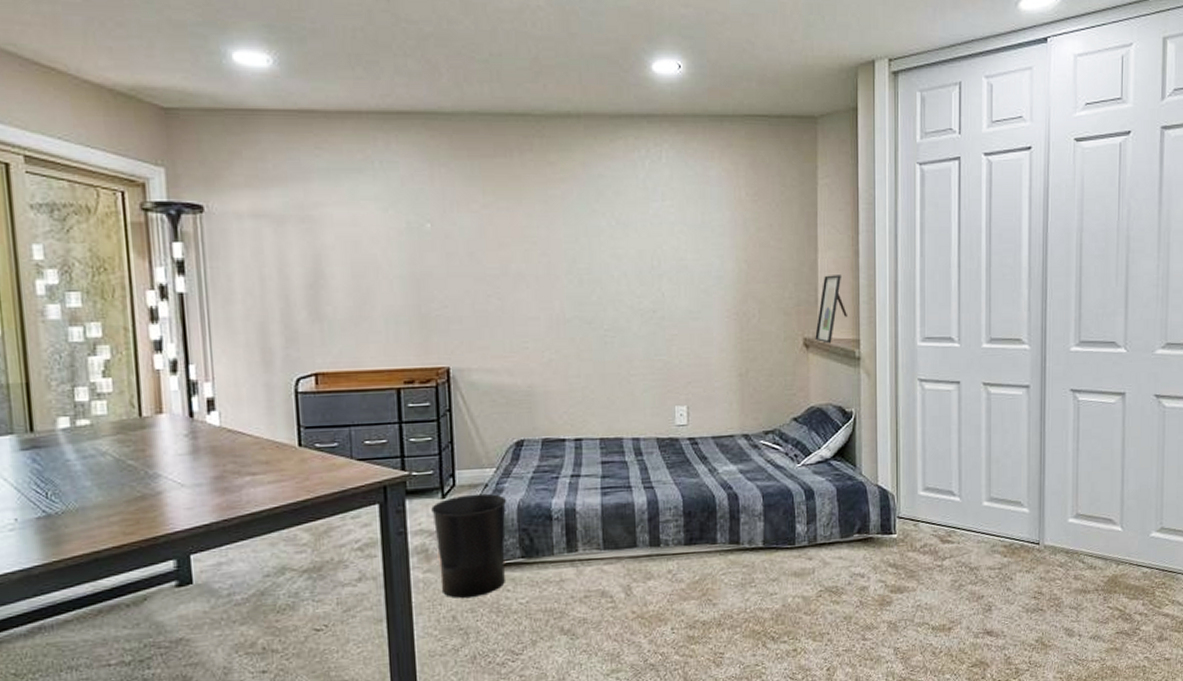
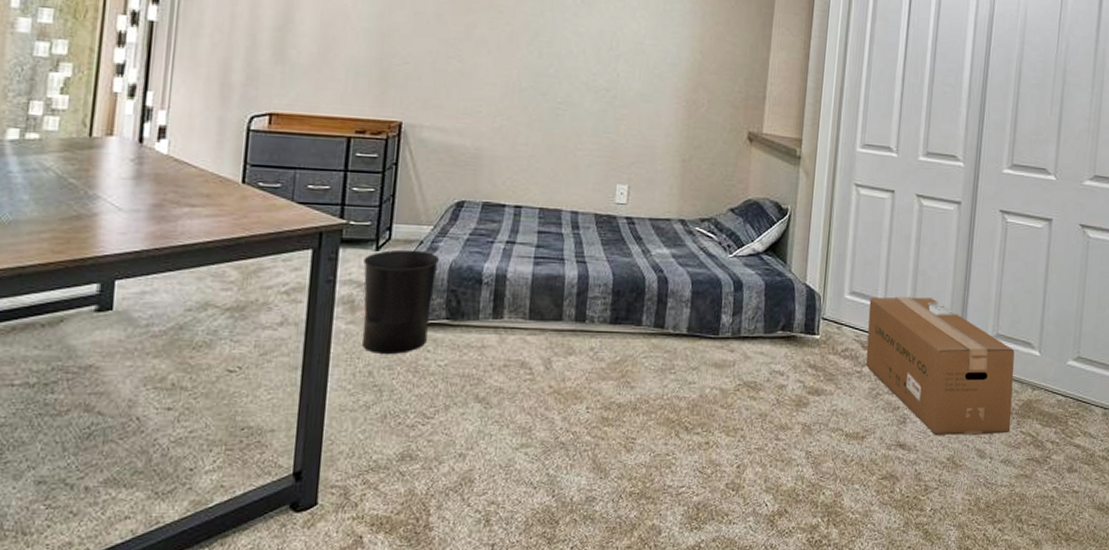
picture frame: present [815,275,849,344] -> none [759,74,794,140]
box: none [944,485,1098,619] -> present [865,296,1015,435]

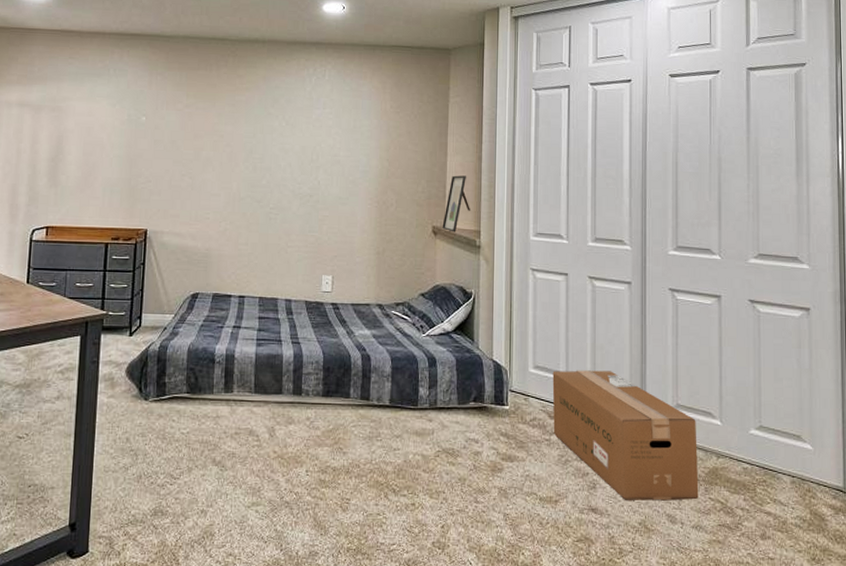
waste bin: present [361,249,440,354] -> none [120,334,181,423]
picture frame: none [759,74,794,140] -> present [442,175,471,232]

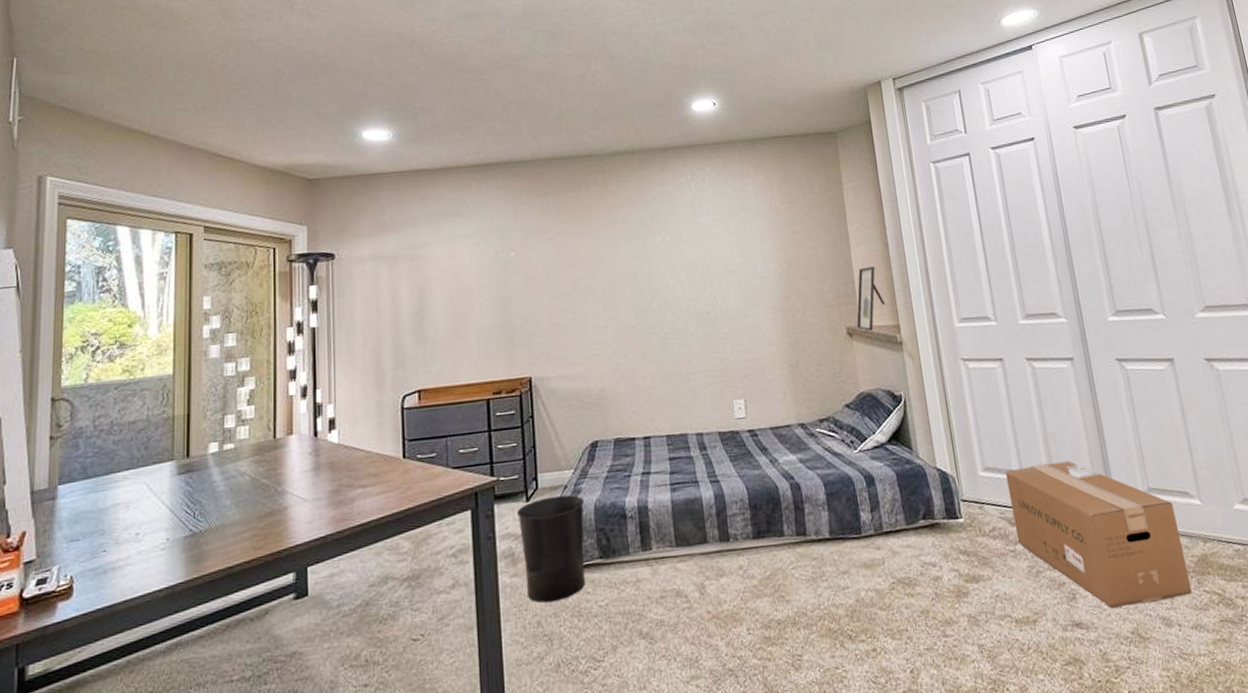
waste bin: none [120,334,181,423] -> present [517,494,585,603]

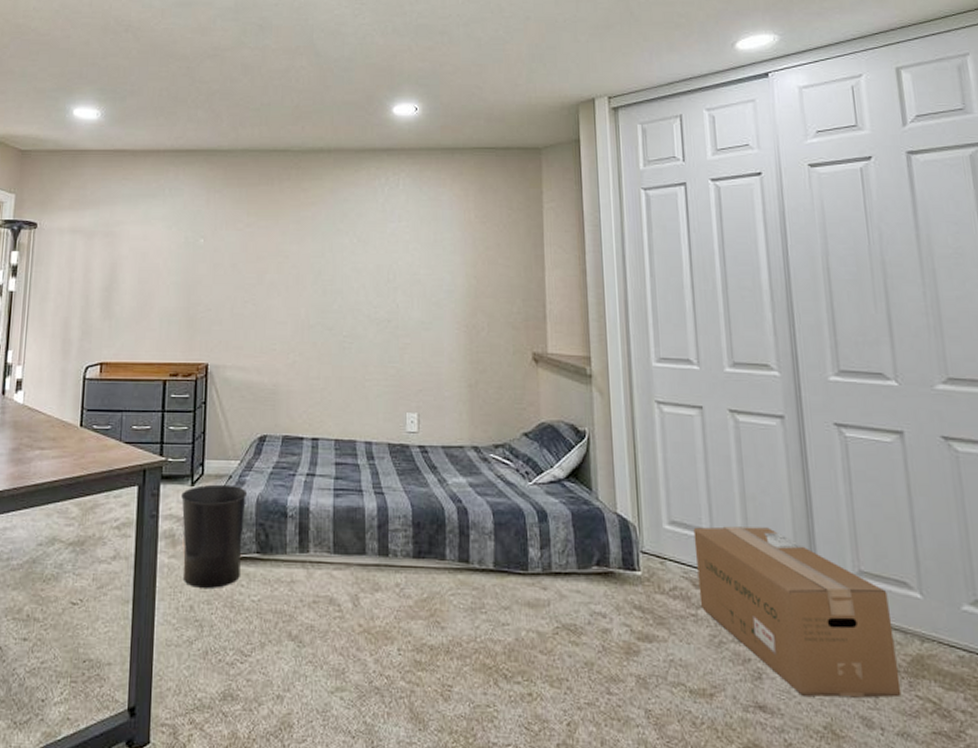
picture frame: present [856,266,886,331] -> none [544,292,578,359]

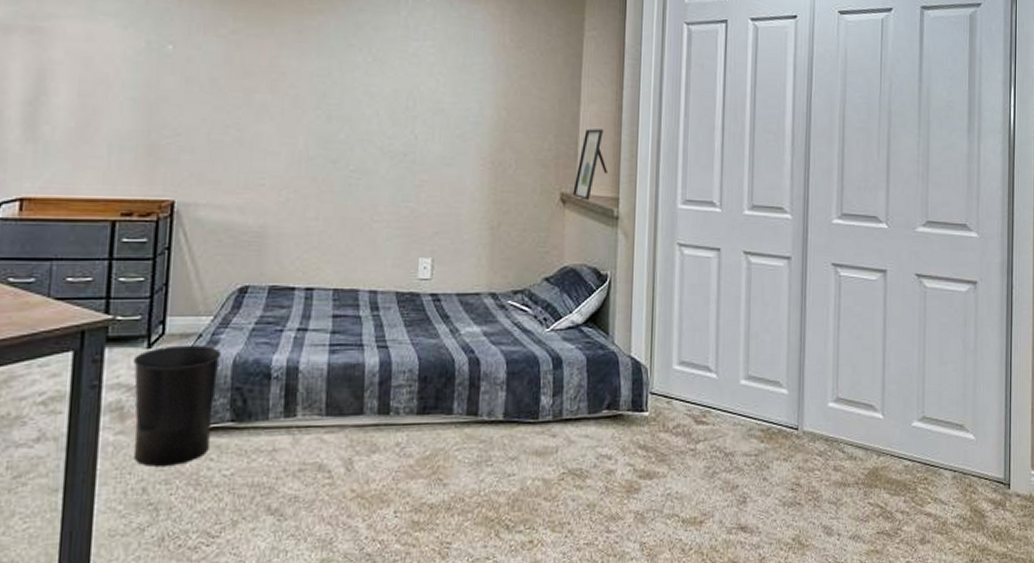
picture frame: none [544,292,578,359] -> present [573,128,609,200]
box: present [693,526,902,698] -> none [699,363,858,514]

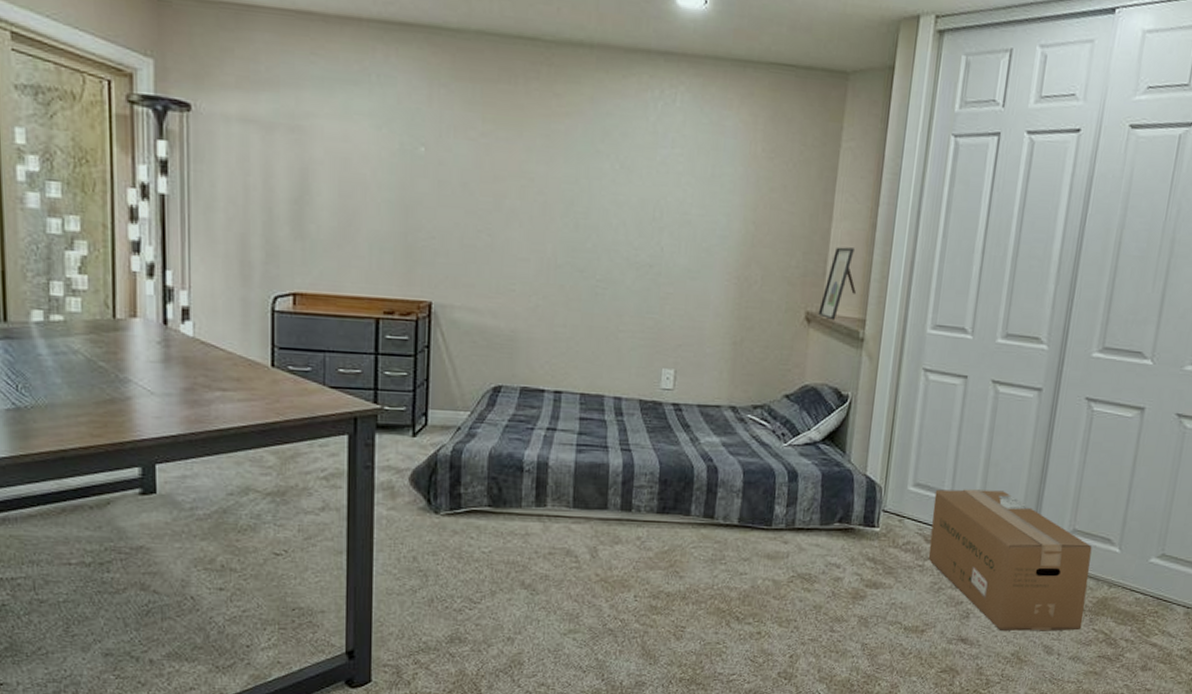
waste bin: present [133,344,222,466] -> none [401,435,479,540]
box: none [699,363,858,514] -> present [928,489,1092,631]

